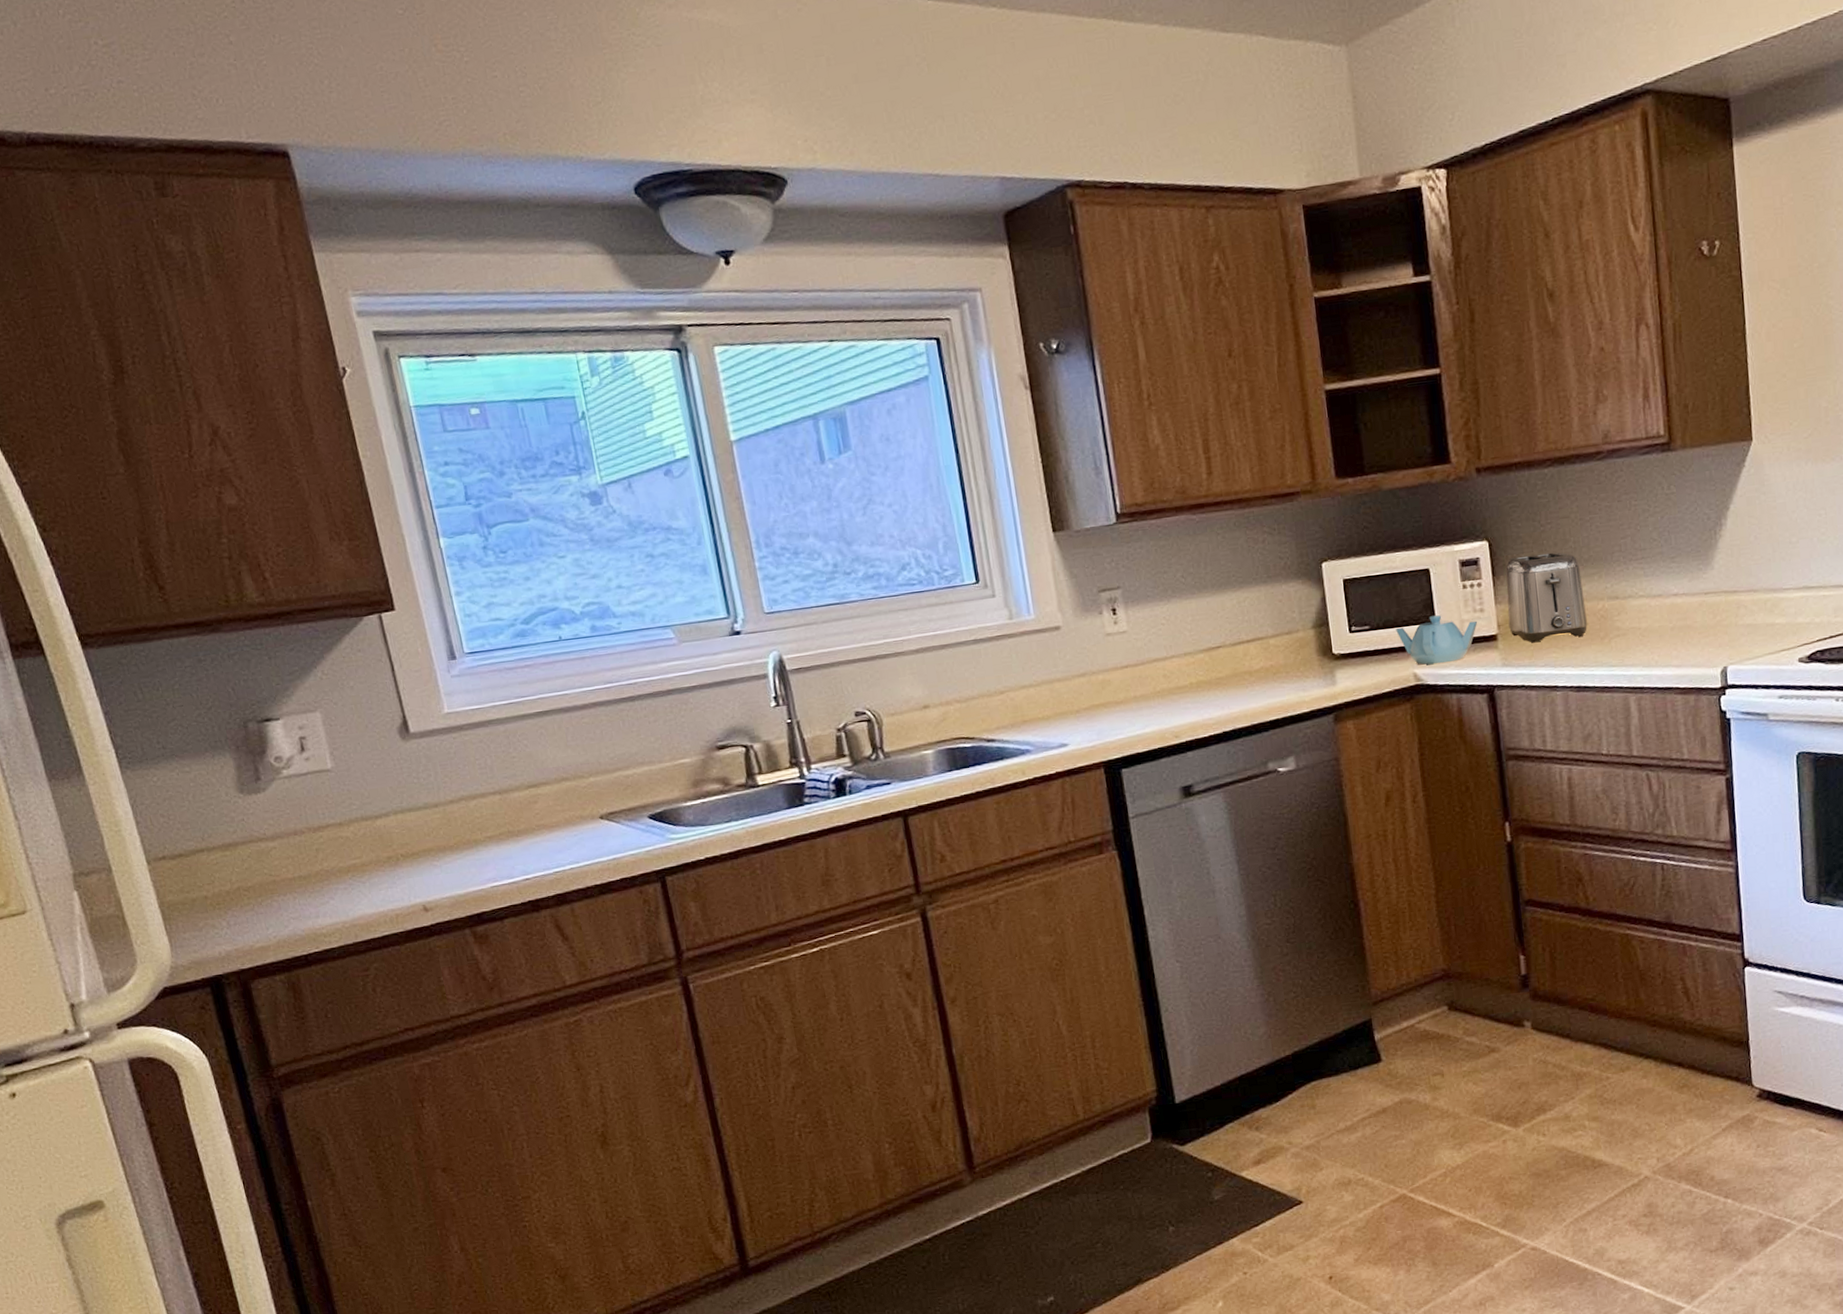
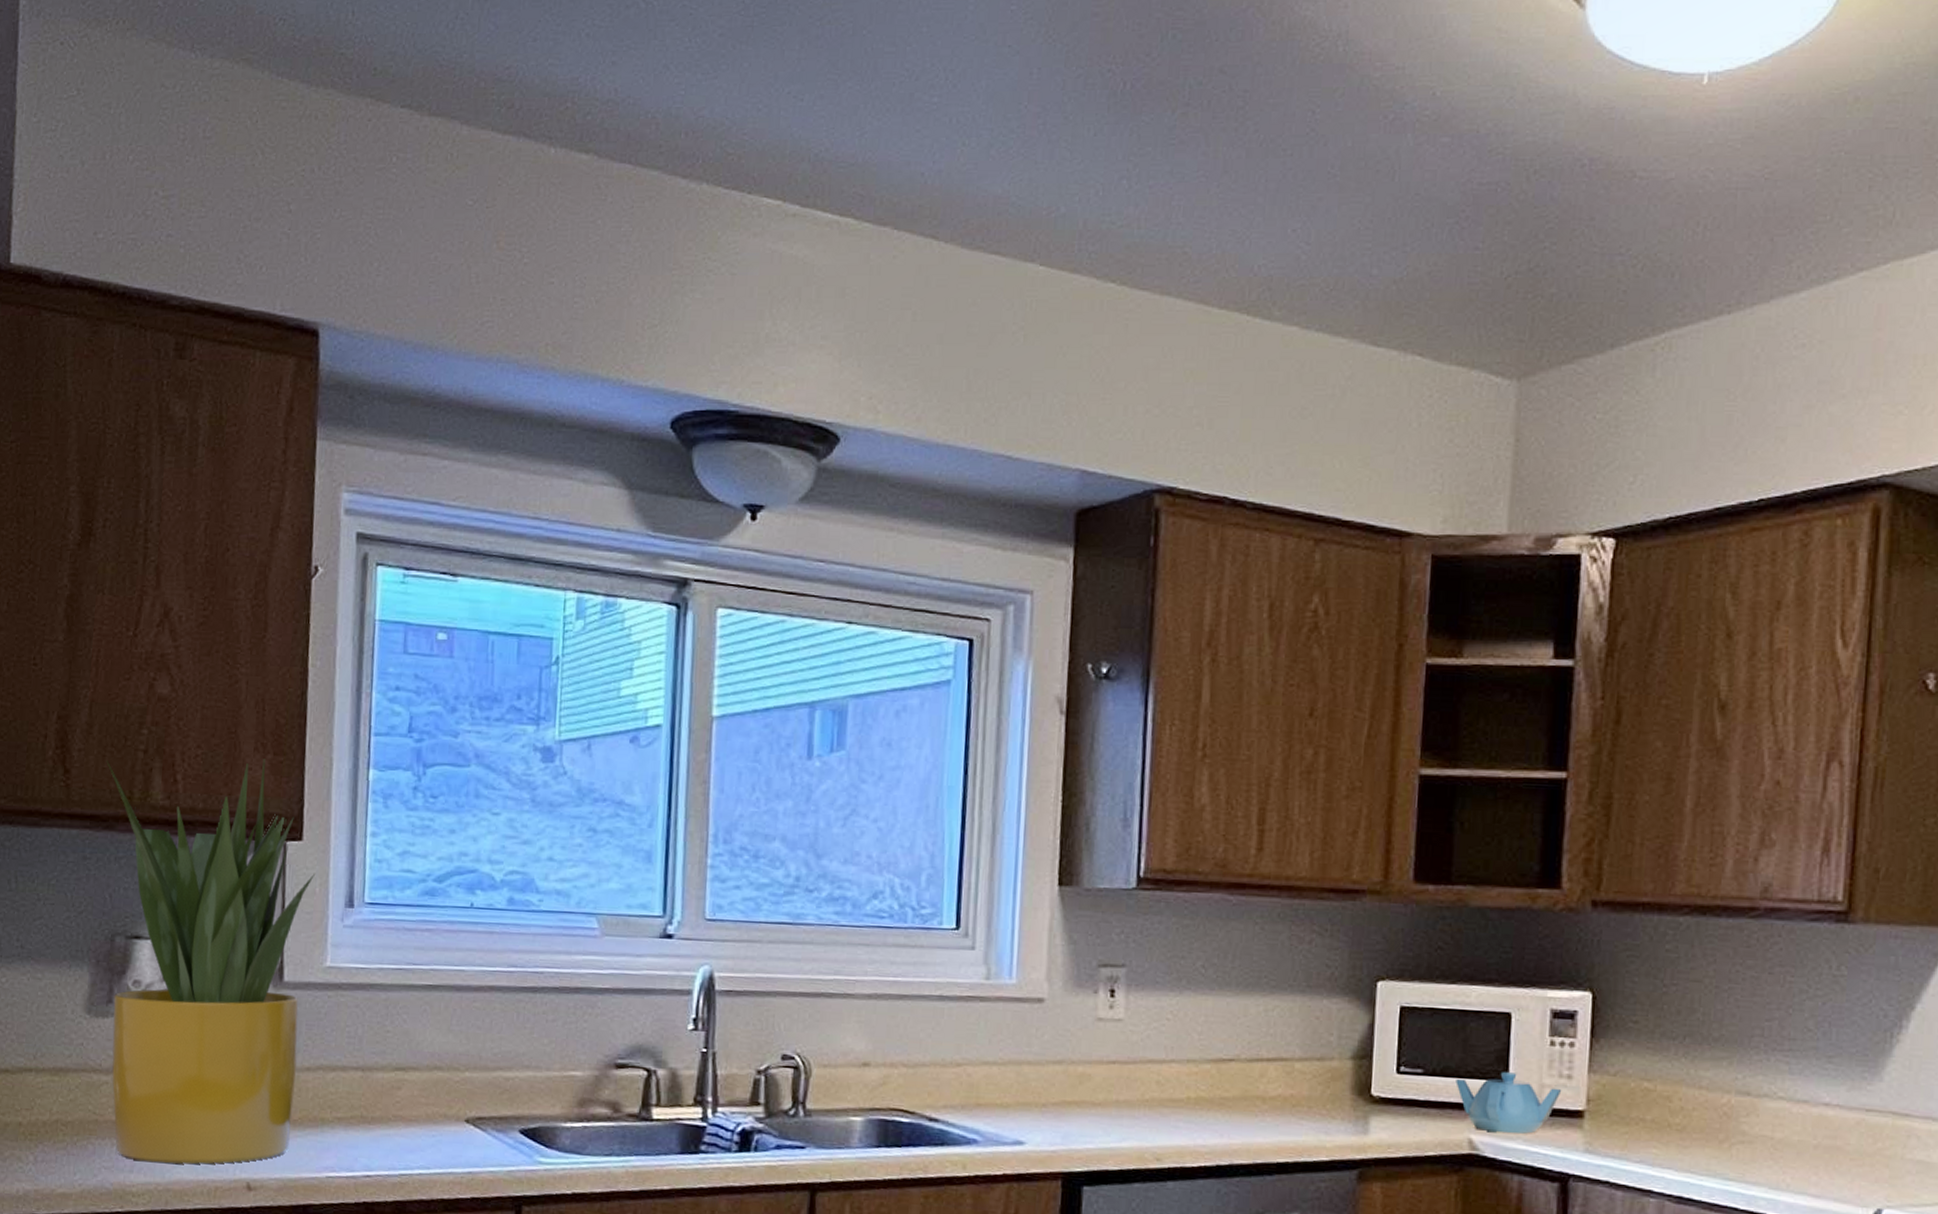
planter: none [196,545,452,907] -> present [106,759,315,1165]
toaster: present [1506,552,1588,643] -> none [1601,1018,1706,1134]

